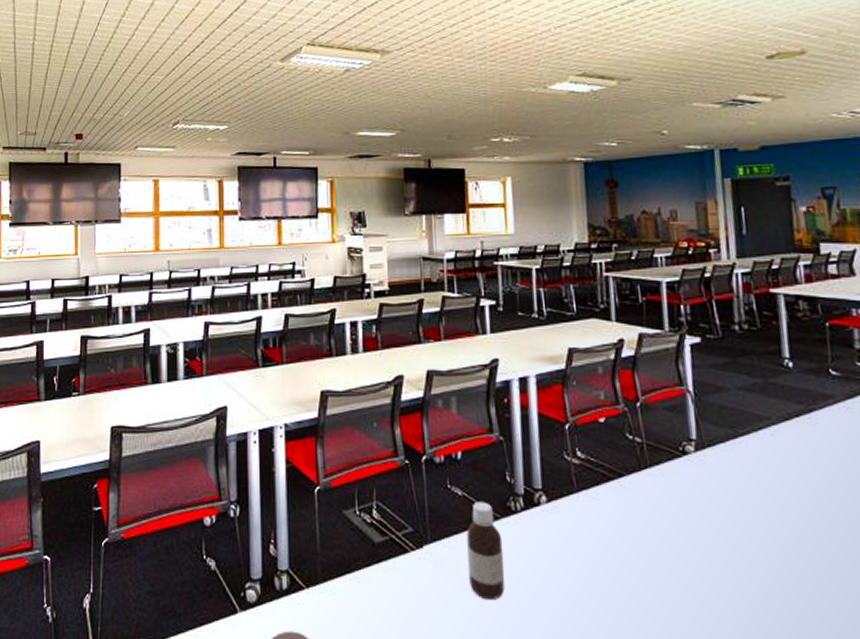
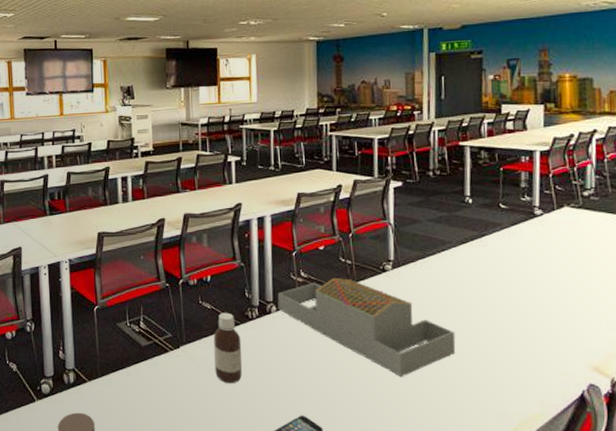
architectural model: none [547,461,788,603] -> present [277,278,456,378]

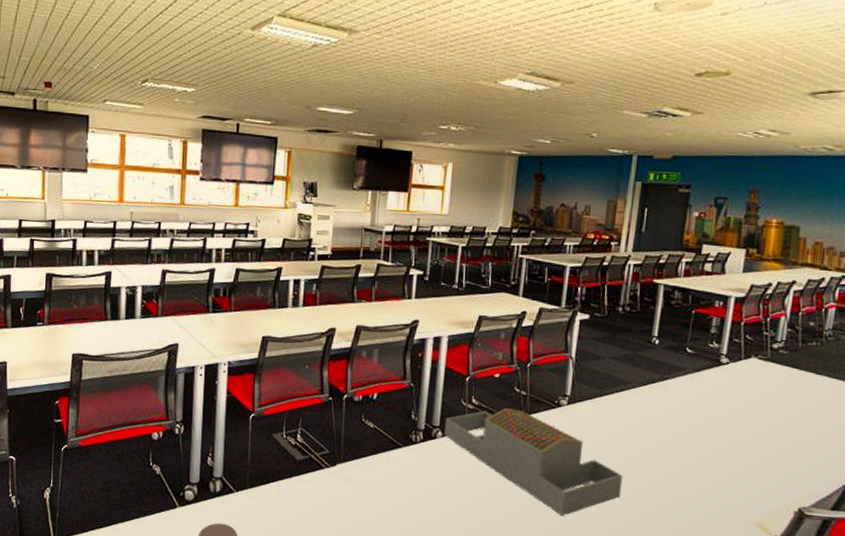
bottle: present [213,312,243,383] -> none [370,433,402,507]

